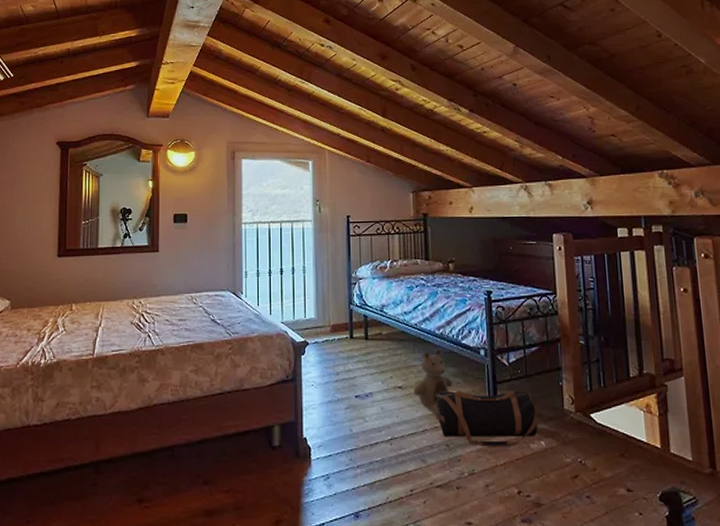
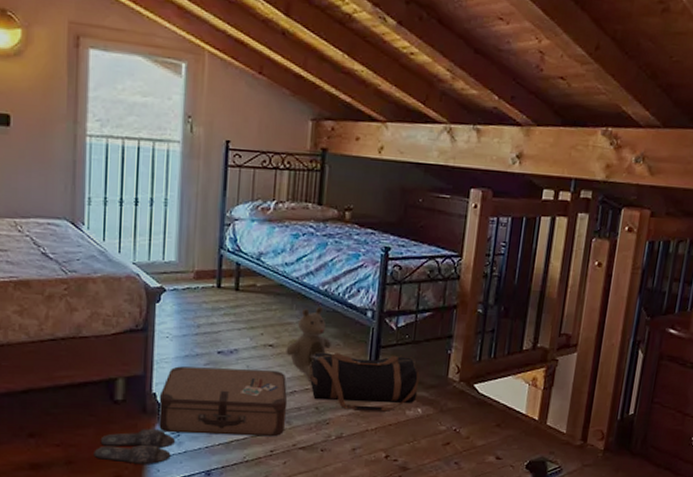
slippers: none [257,473,325,507] -> present [93,429,175,464]
suitcase: none [309,411,421,476] -> present [159,366,288,437]

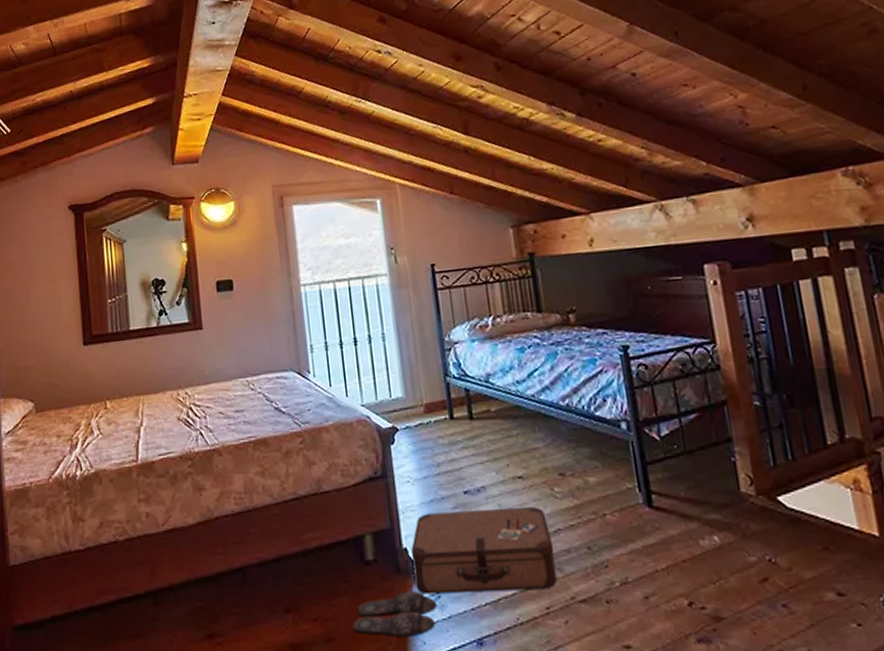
teddy bear: present [286,306,331,381] -> none [538,424,588,516]
duffel bag: present [309,352,420,412] -> none [568,471,708,547]

